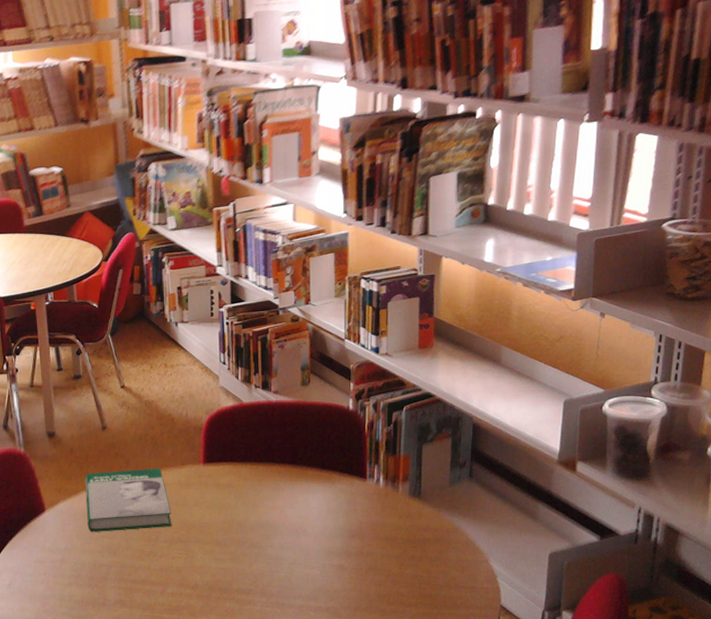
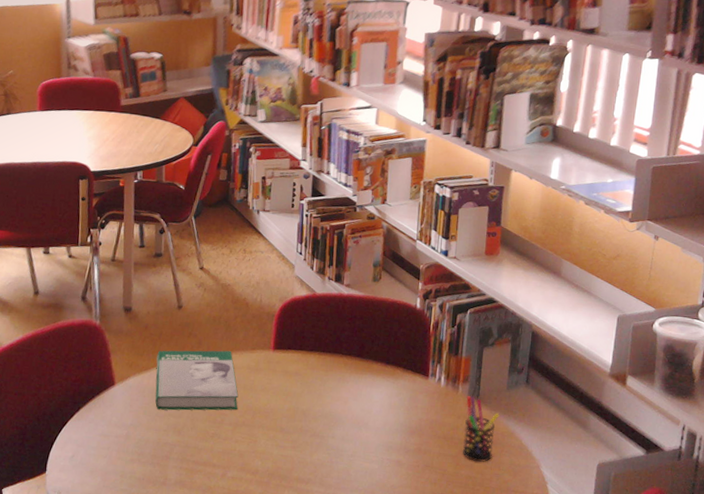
pen holder: none [407,494,443,560] -> present [463,395,500,462]

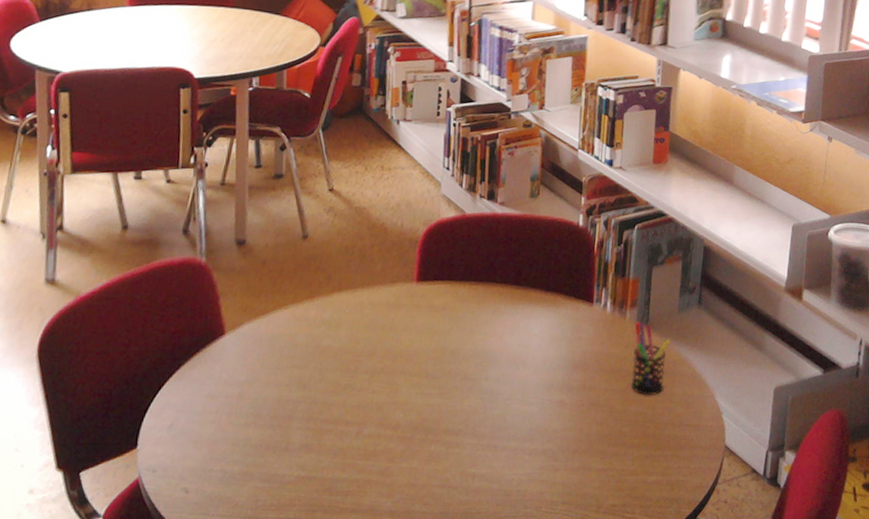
book: present [155,350,239,411] -> none [275,285,376,362]

